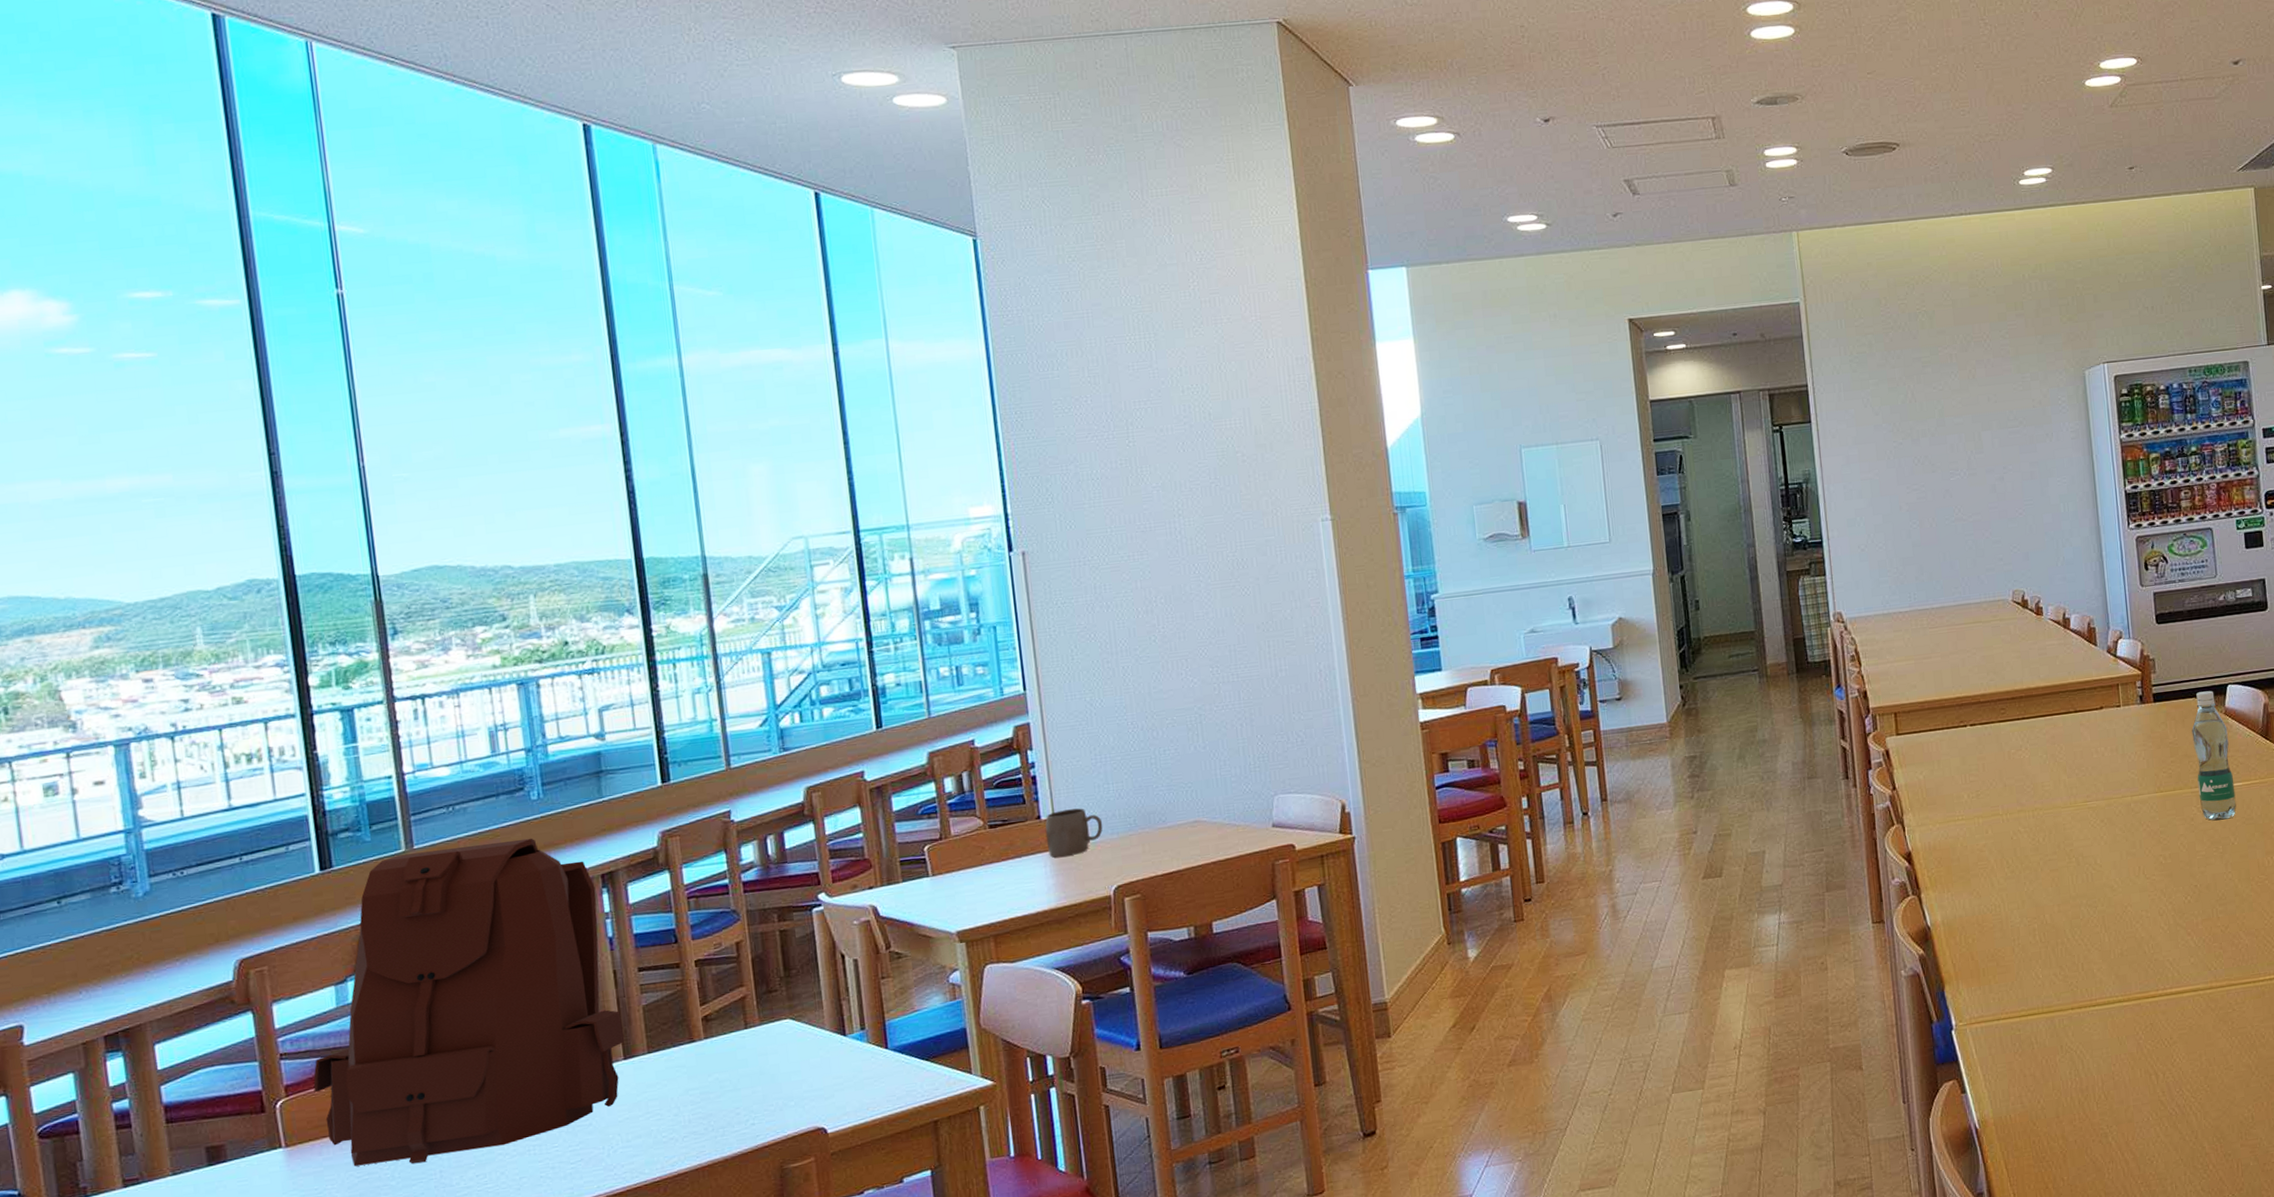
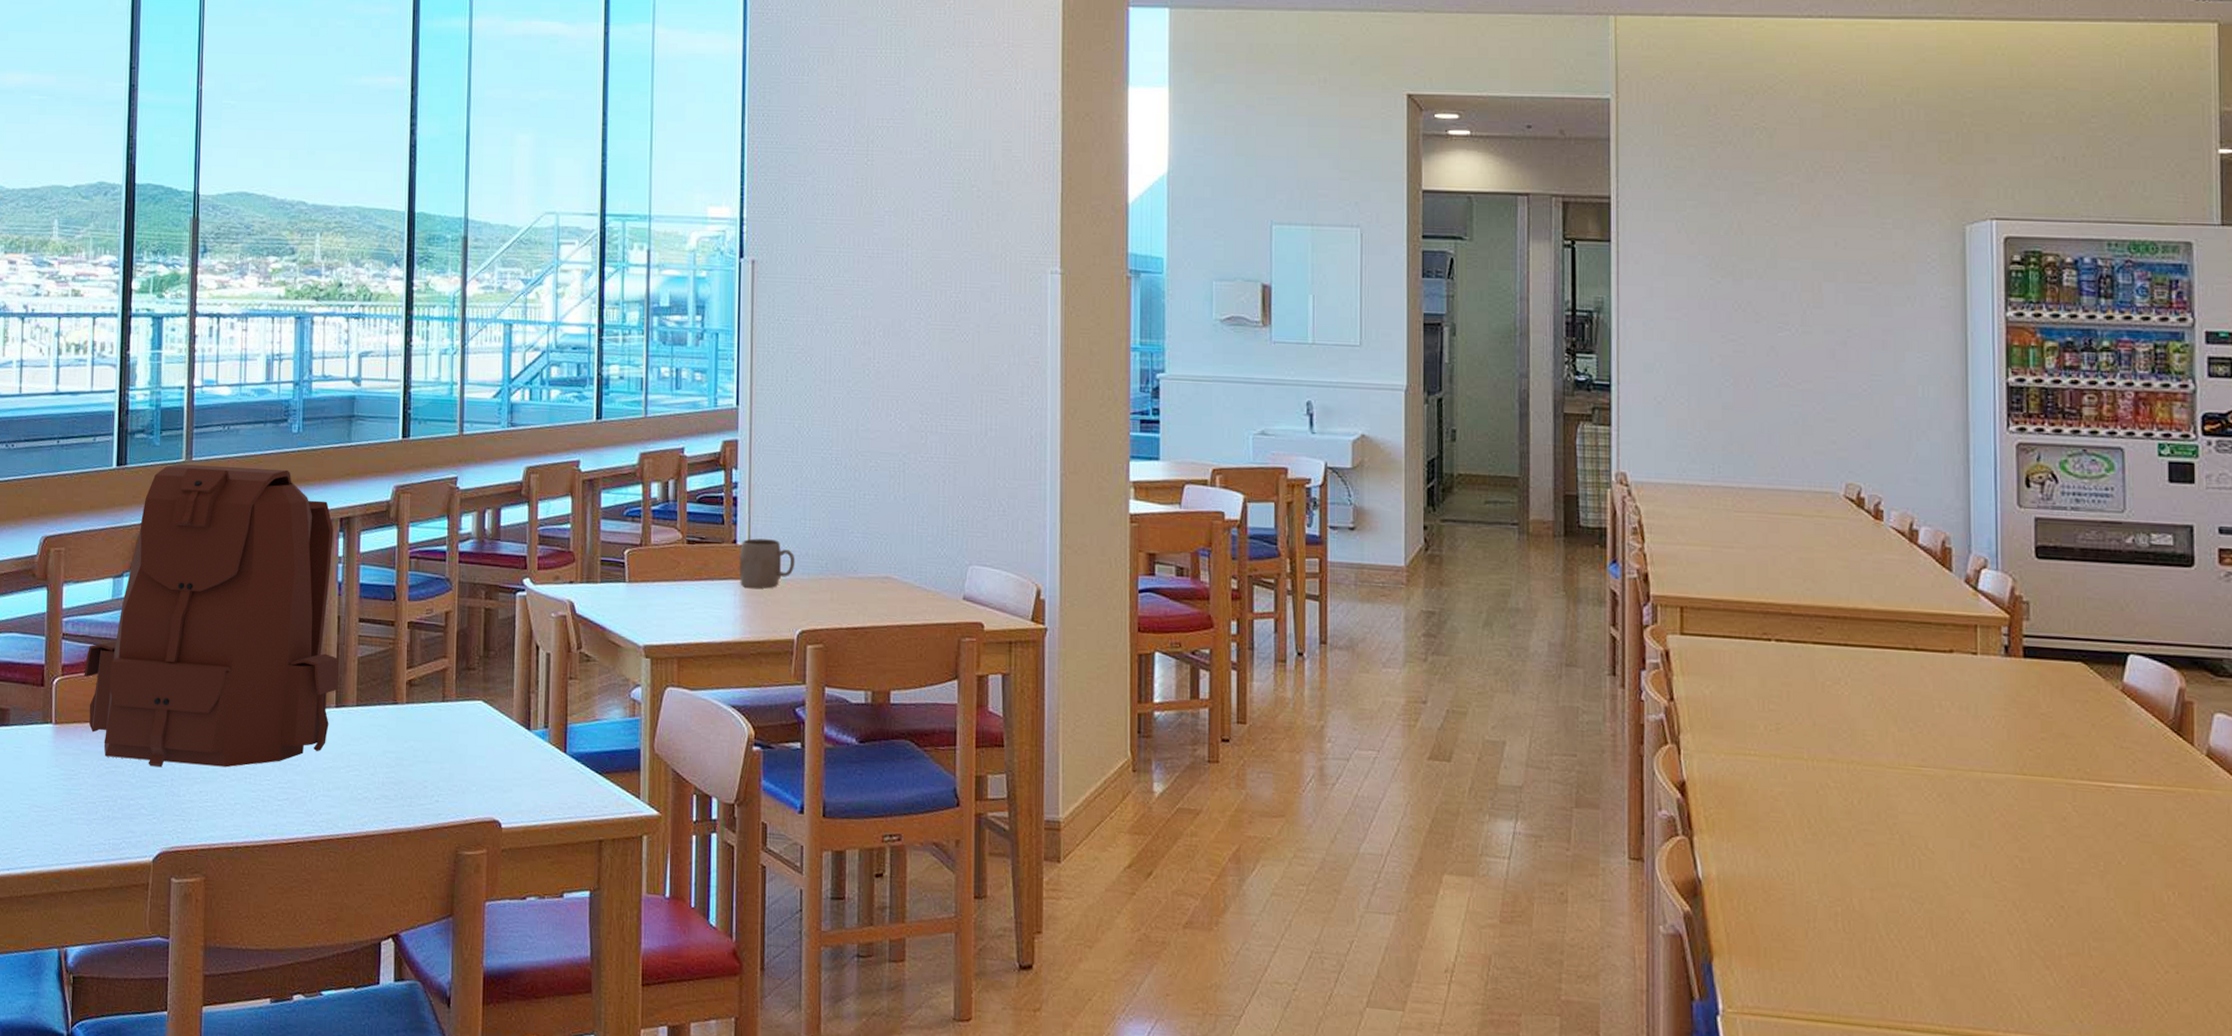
bottle: present [2192,690,2237,821] -> none [2073,656,2128,829]

